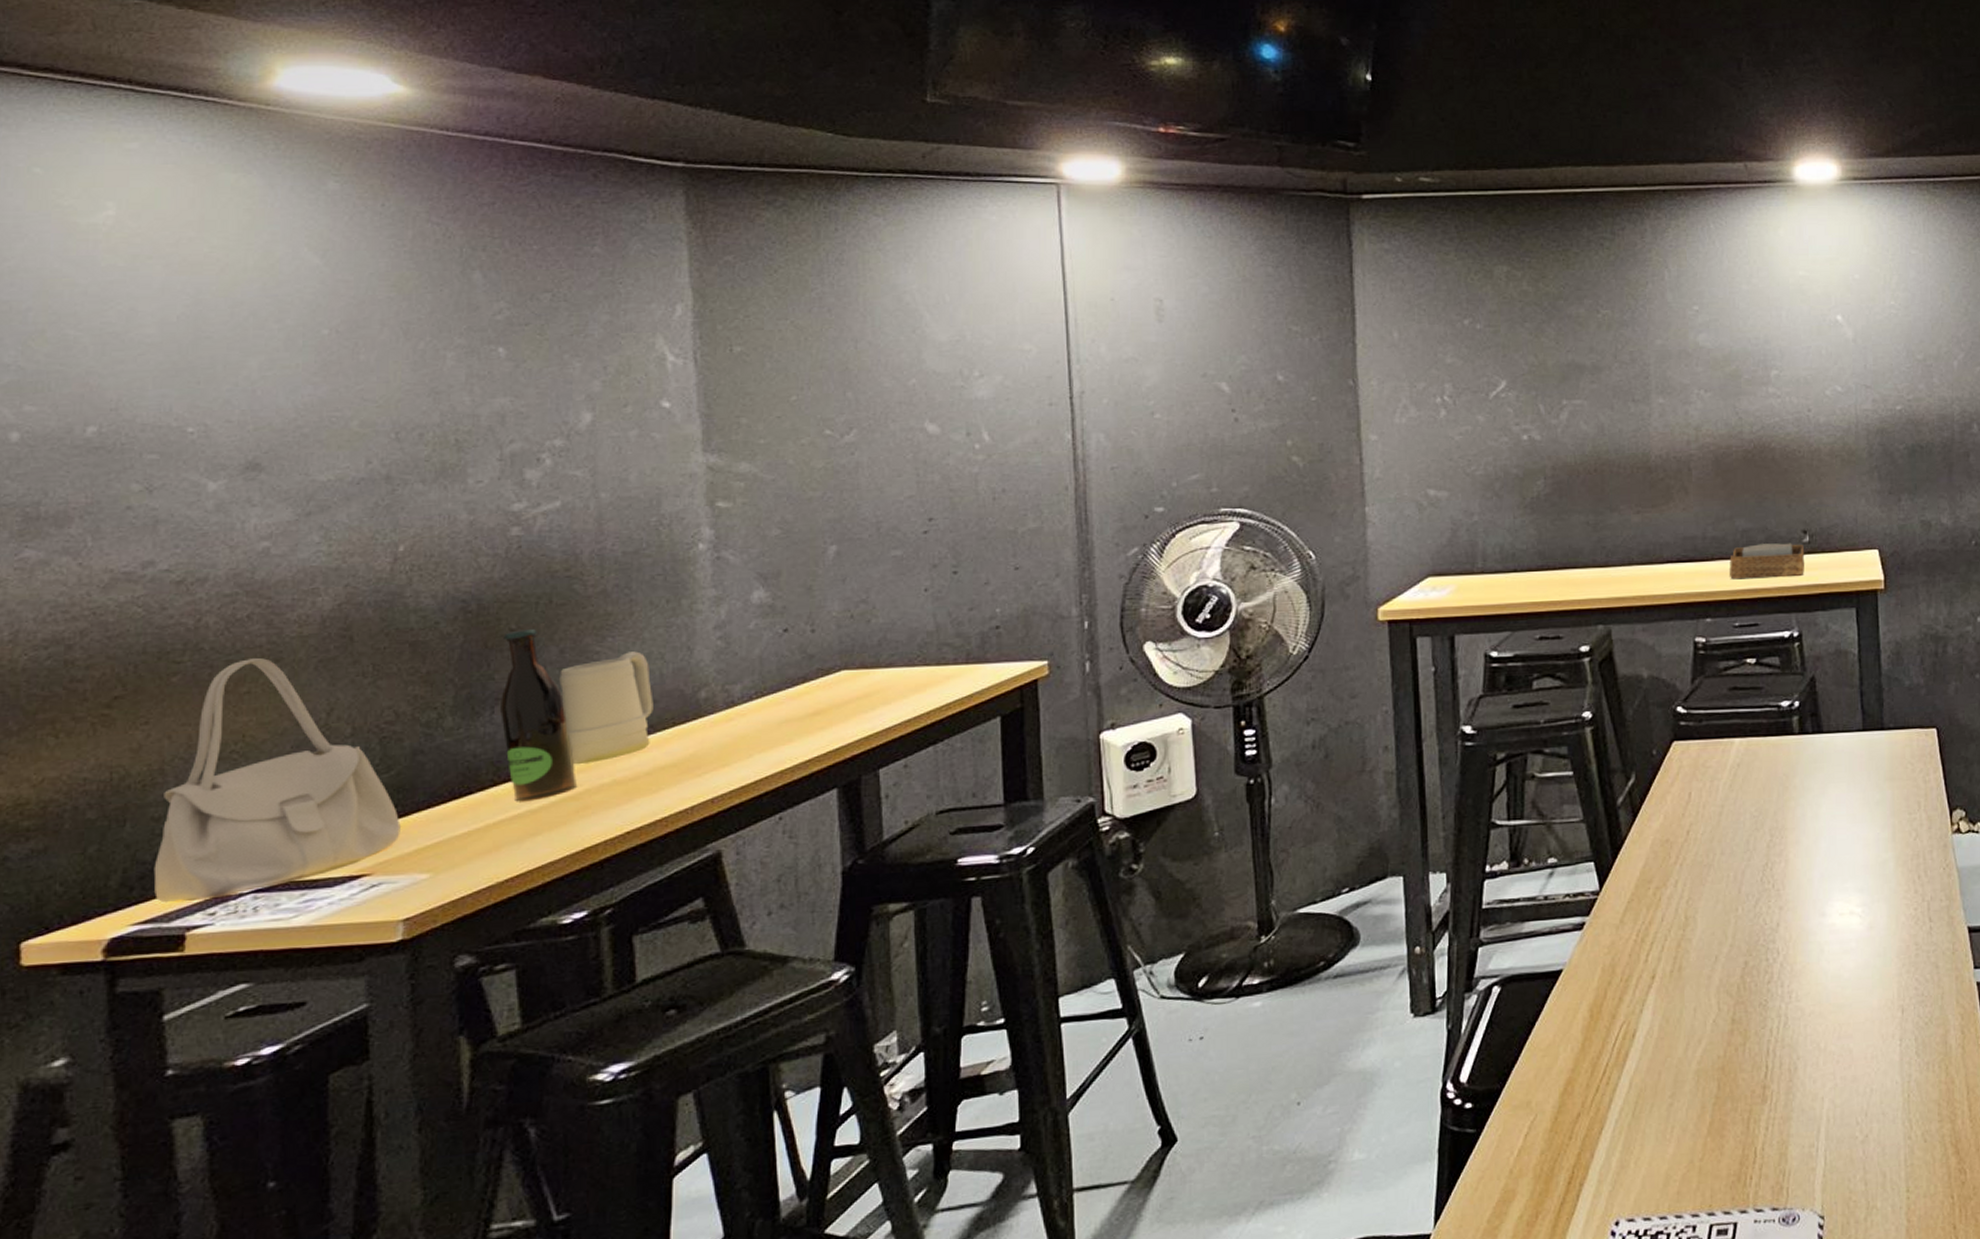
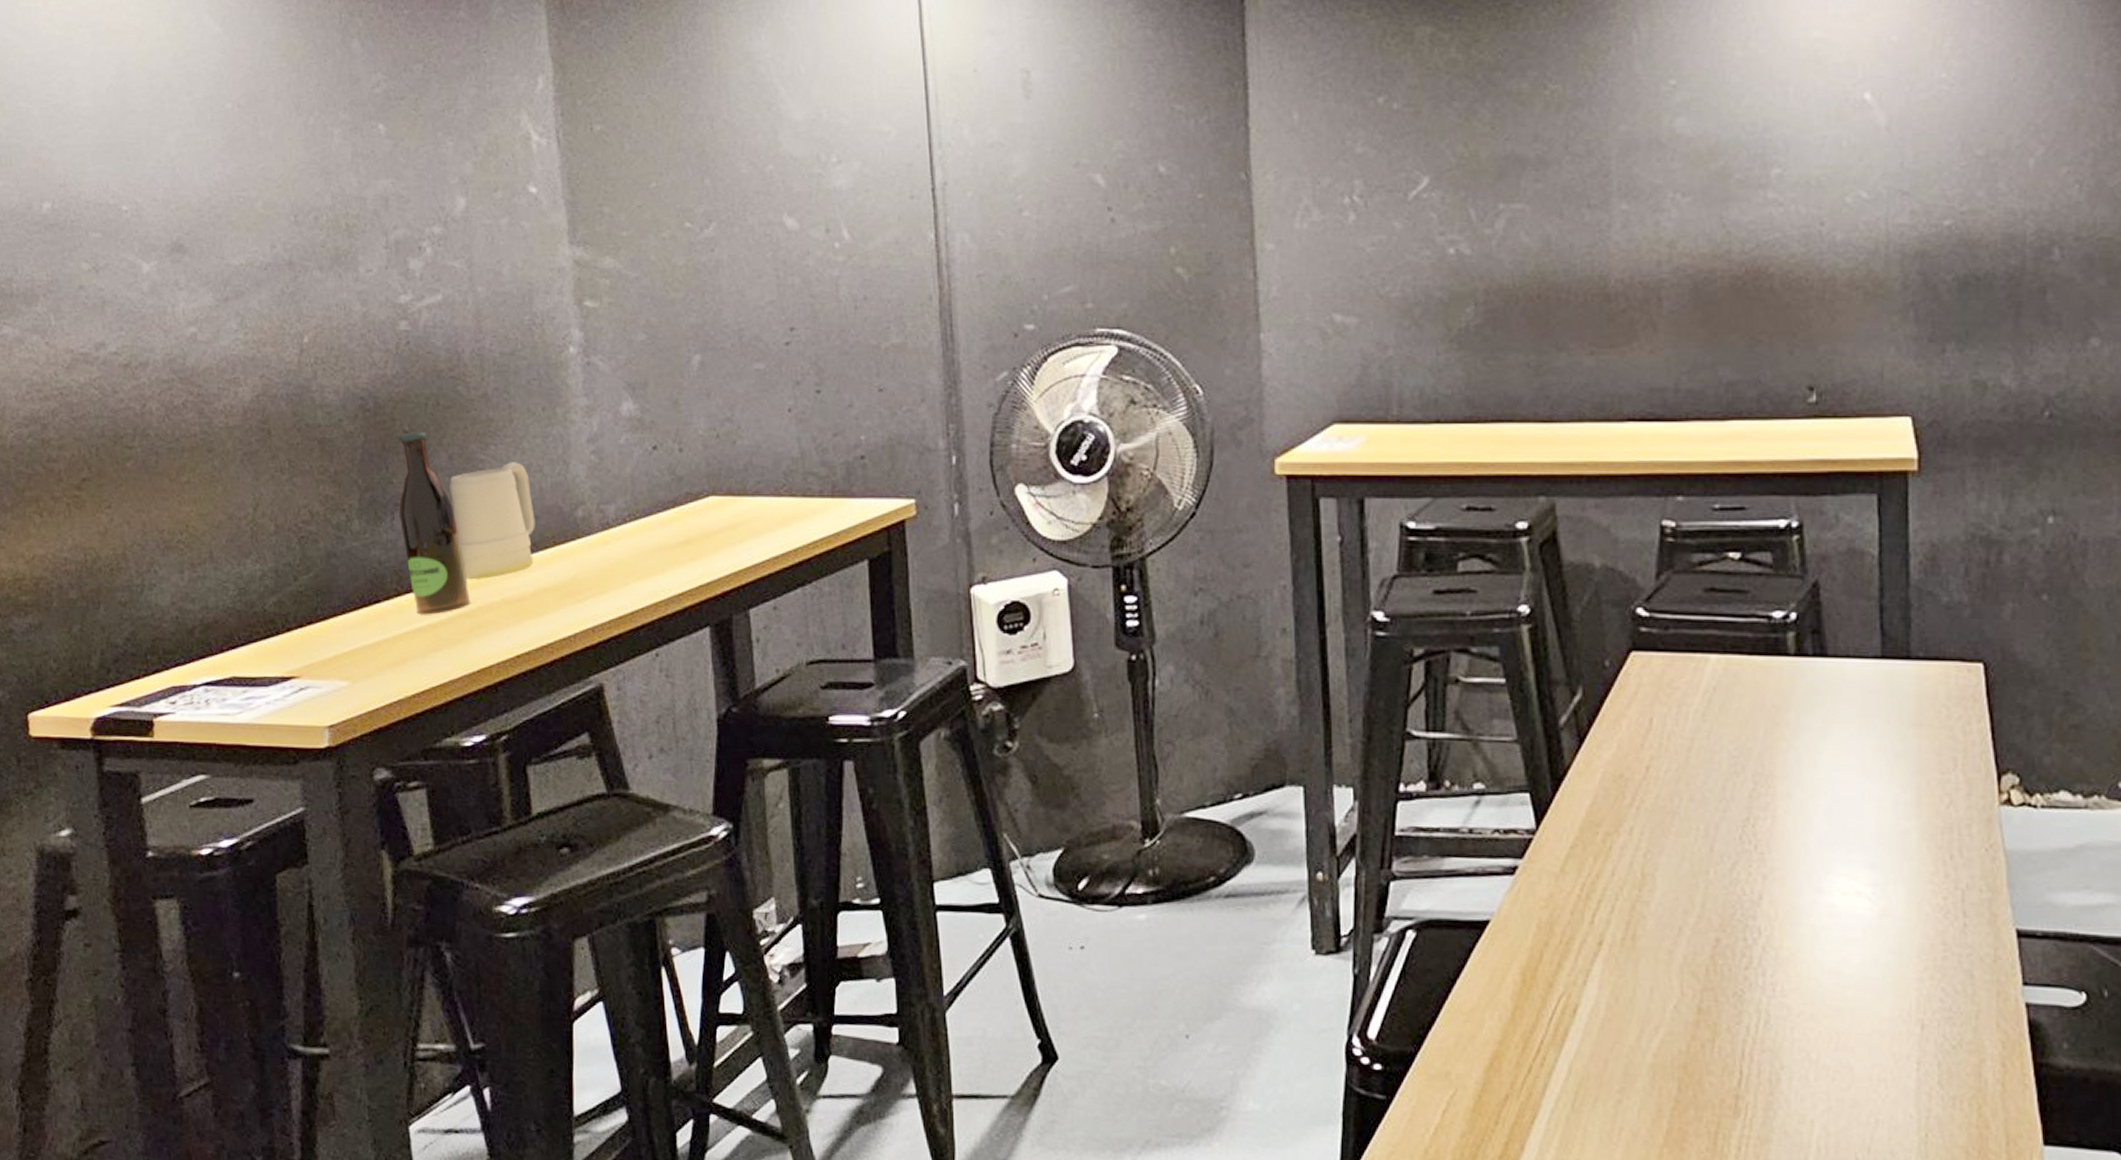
handbag: present [153,657,401,903] -> none [124,446,321,689]
napkin holder: present [1729,543,1805,580] -> none [1709,402,1810,448]

